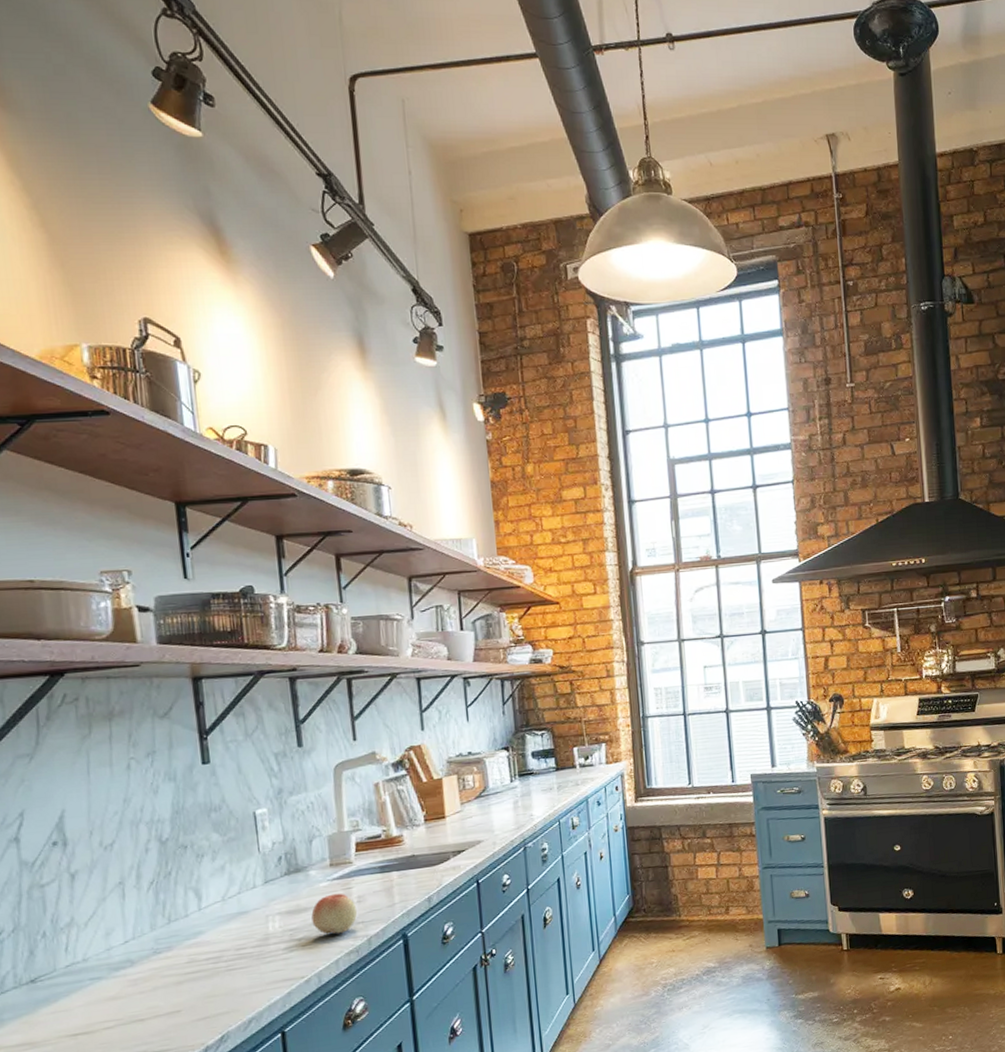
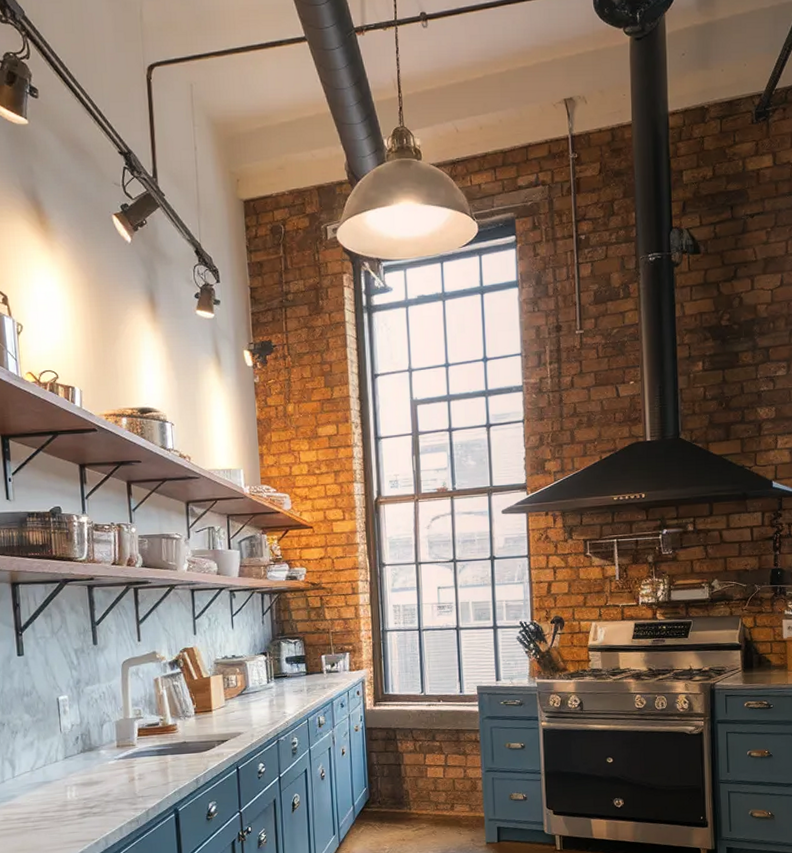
fruit: present [311,893,358,934] -> none [101,770,138,805]

